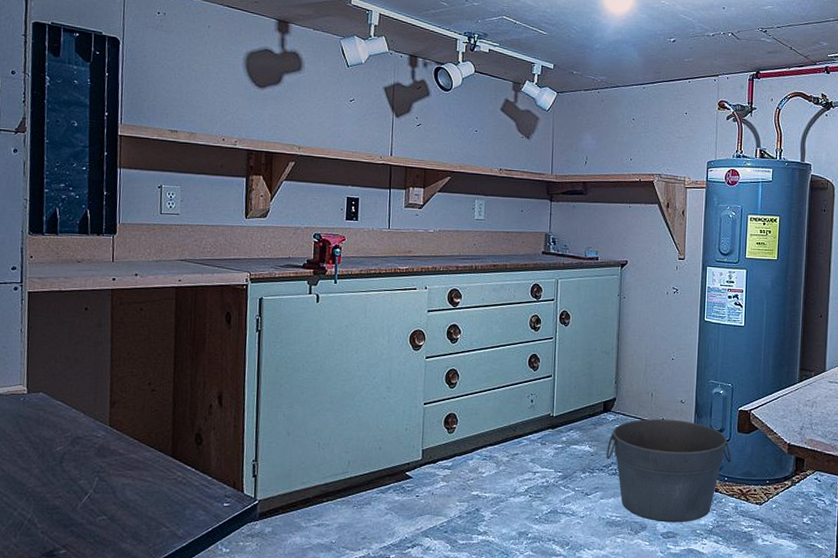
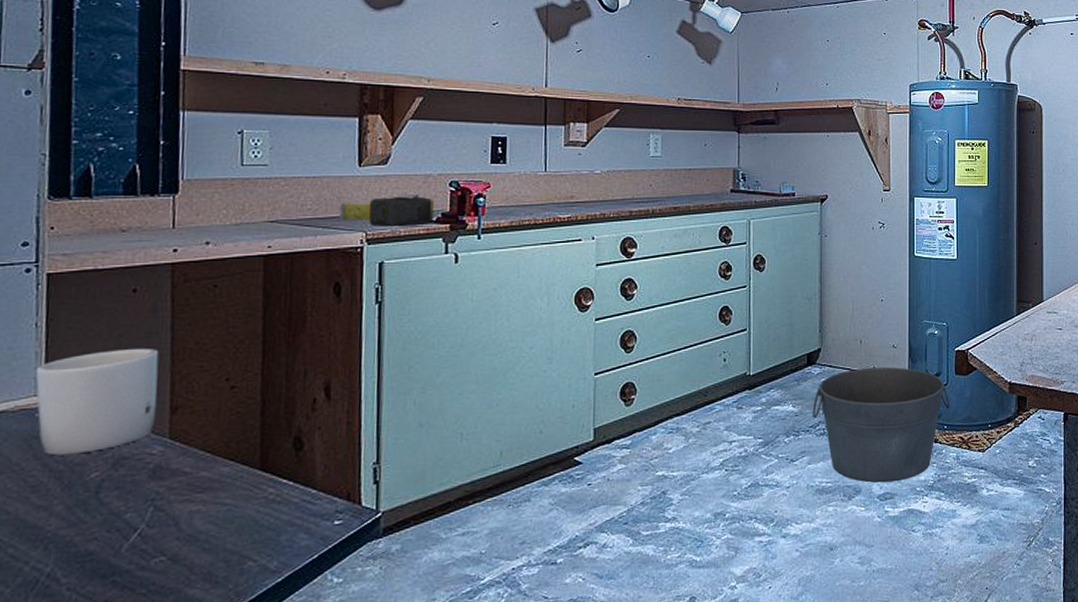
mug: none [20,353,103,432] -> present [35,347,159,456]
tape measure: none [230,243,301,270] -> present [338,194,434,226]

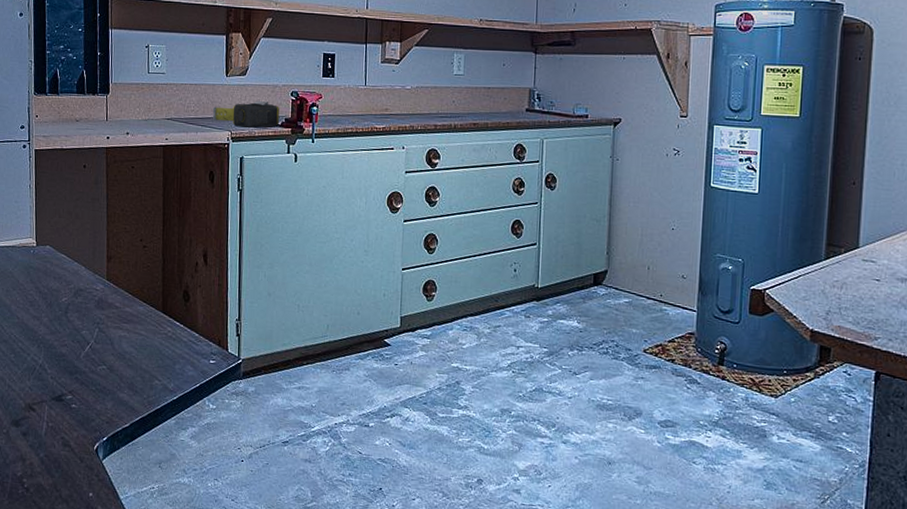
mug: present [35,347,159,456] -> none [30,209,100,283]
pan: present [813,366,950,483] -> none [597,294,742,411]

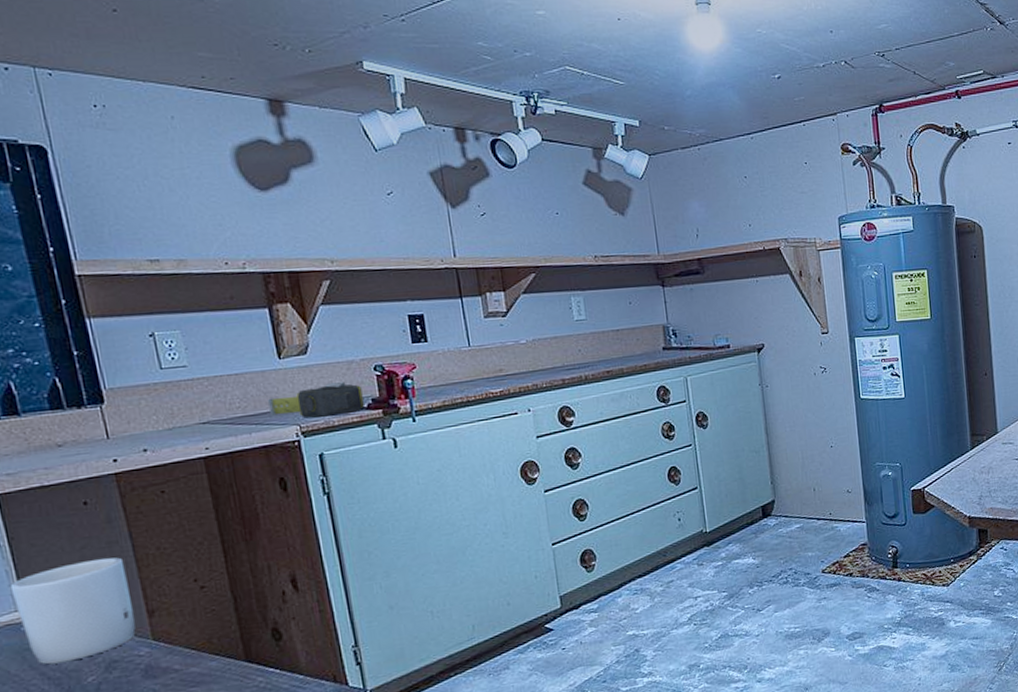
mug: none [30,209,100,283] -> present [9,557,137,665]

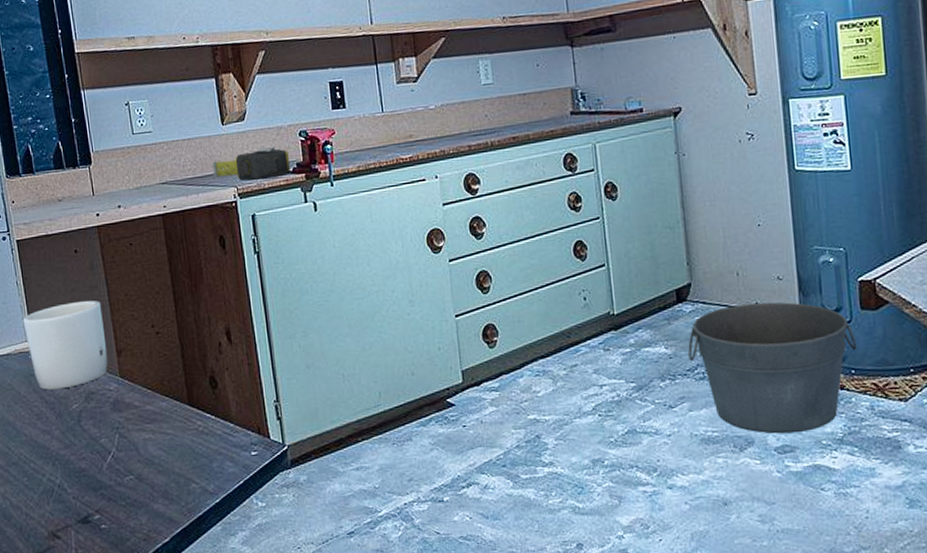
pan: none [773,511,911,624] -> present [688,302,857,434]

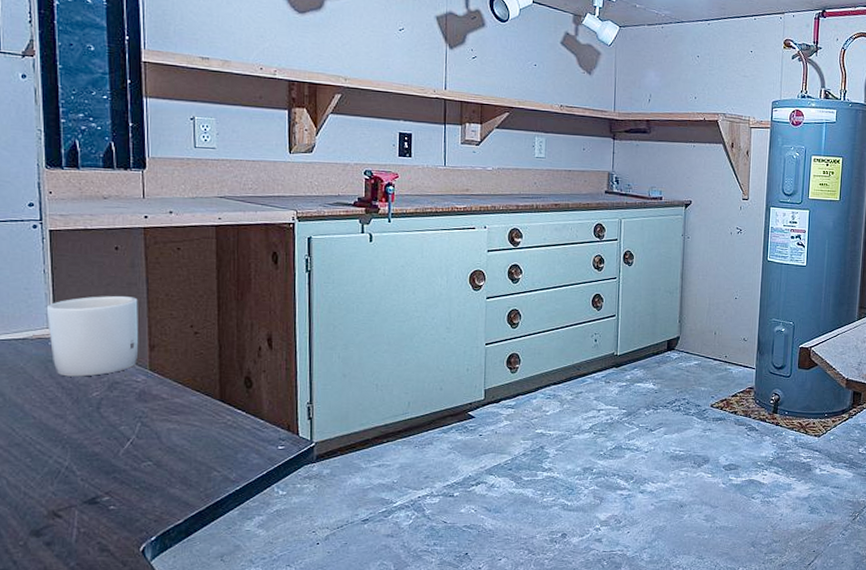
tape measure: present [211,147,290,181] -> none [274,180,351,208]
pan: present [688,302,857,434] -> none [670,356,792,456]

